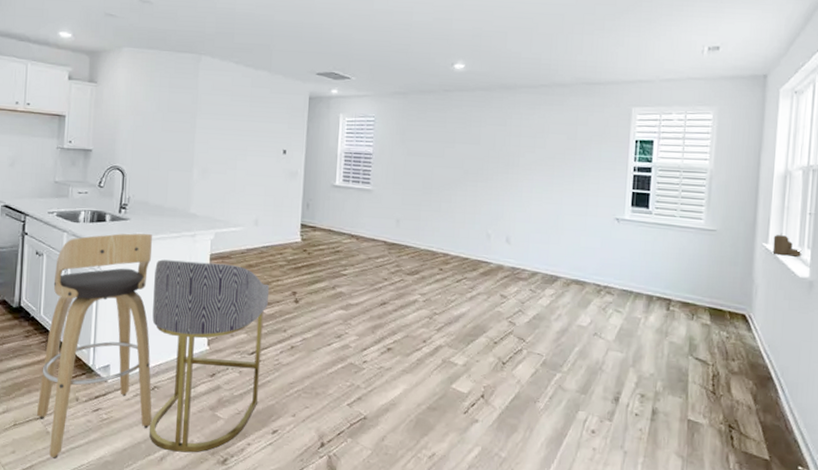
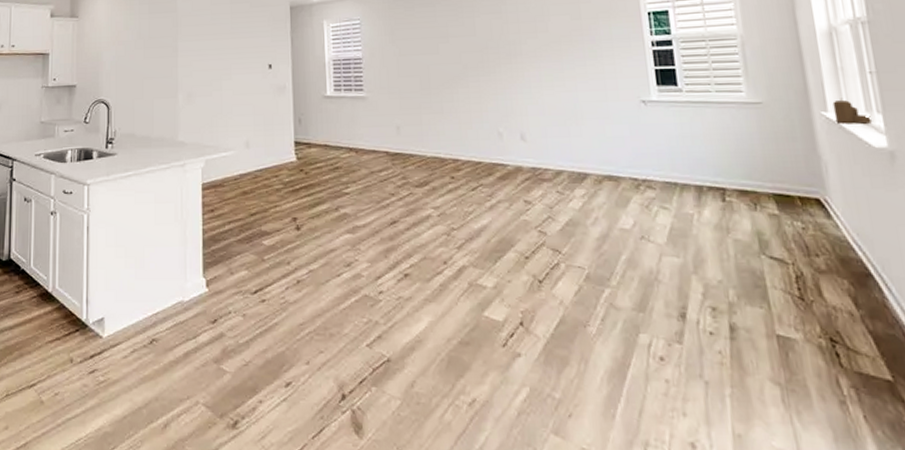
bar stool: present [36,233,152,460] -> none [29,168,152,434]
bar stool: present [149,259,270,453] -> none [146,193,268,416]

